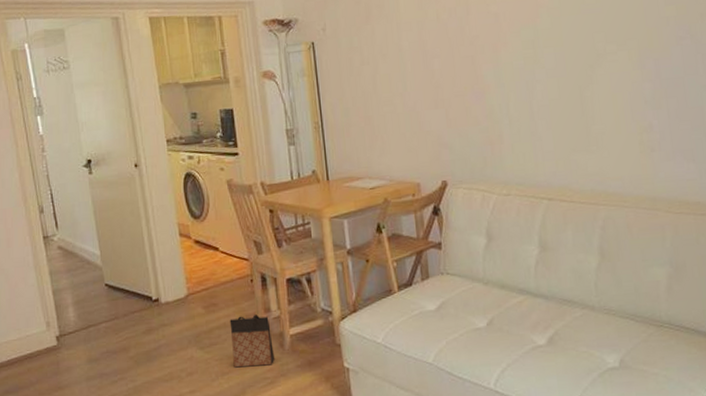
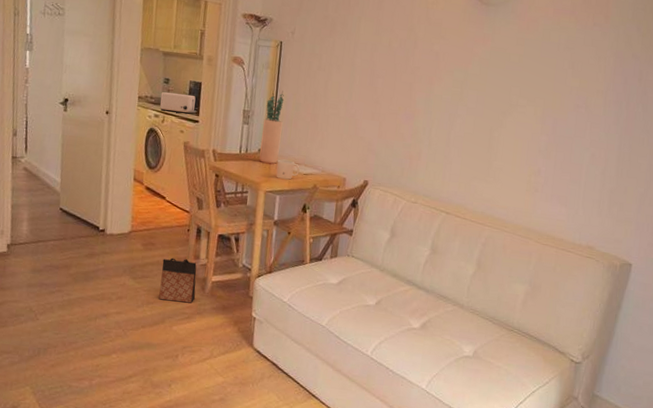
toaster: none [190,125,232,152] -> present [160,91,196,115]
vase: none [310,98,337,186] -> present [259,91,284,164]
mug: none [335,175,365,201] -> present [276,159,300,180]

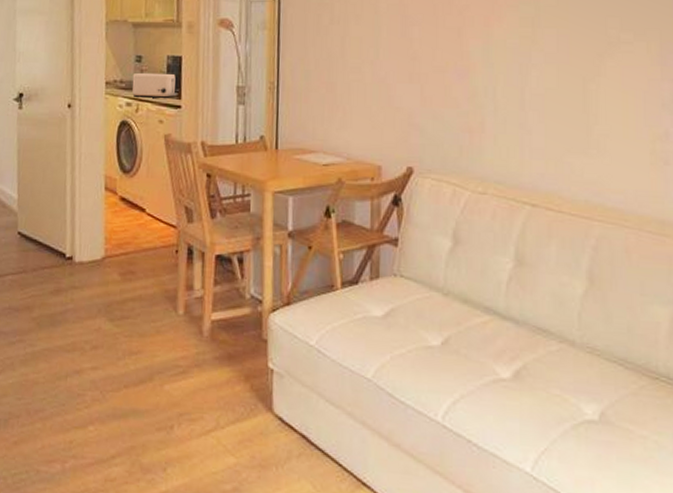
bag: present [158,258,197,303] -> none [144,290,191,352]
vase: present [259,91,284,164] -> none [261,56,289,155]
mug: present [276,159,300,180] -> none [285,147,317,175]

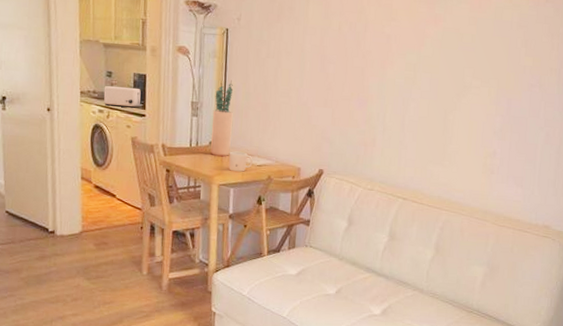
vase: none [261,56,289,155] -> present [210,80,234,157]
mug: none [285,147,317,175] -> present [228,151,253,173]

